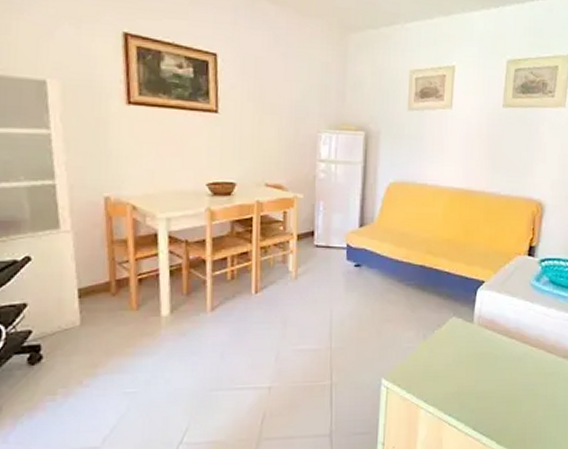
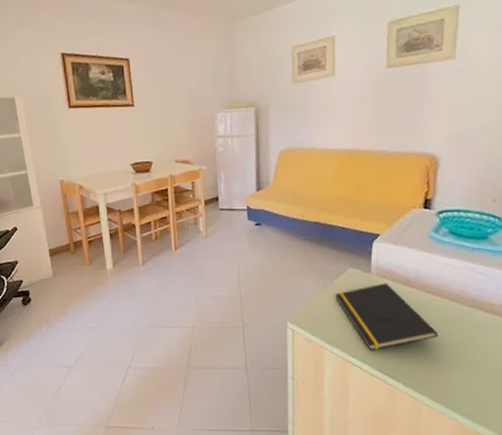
notepad: none [435,333,534,408] -> present [335,283,439,351]

